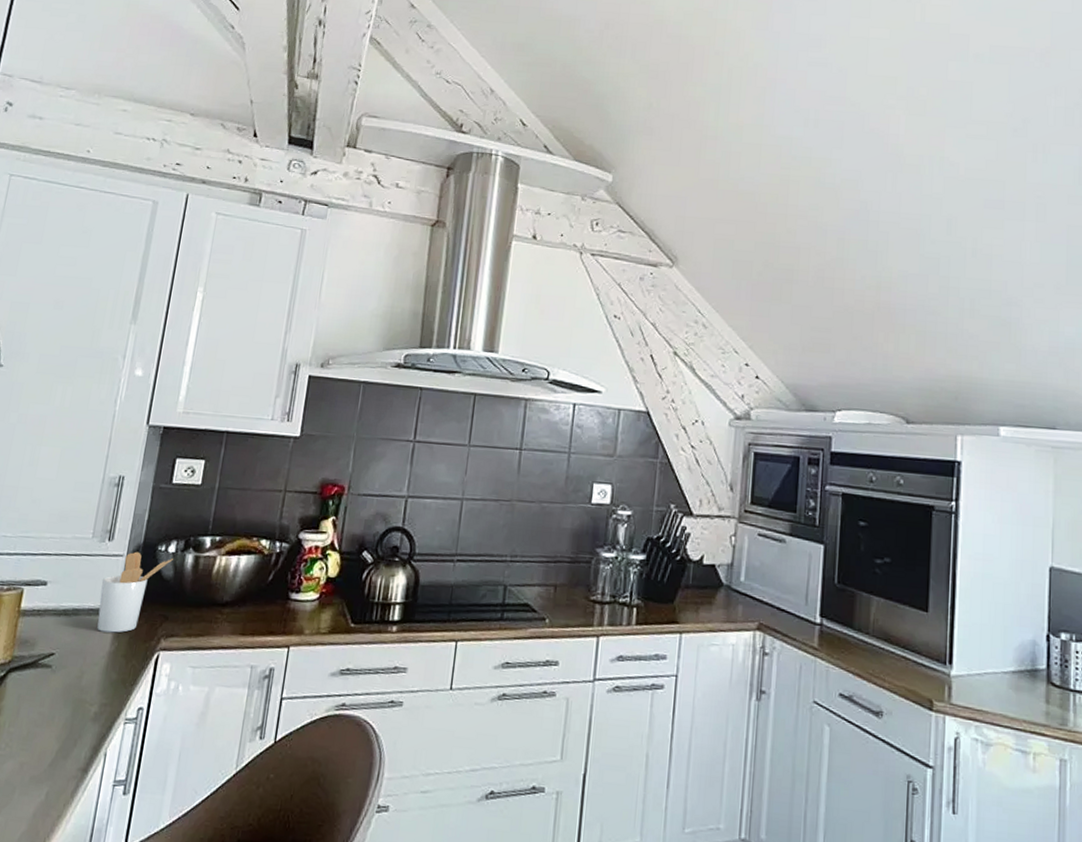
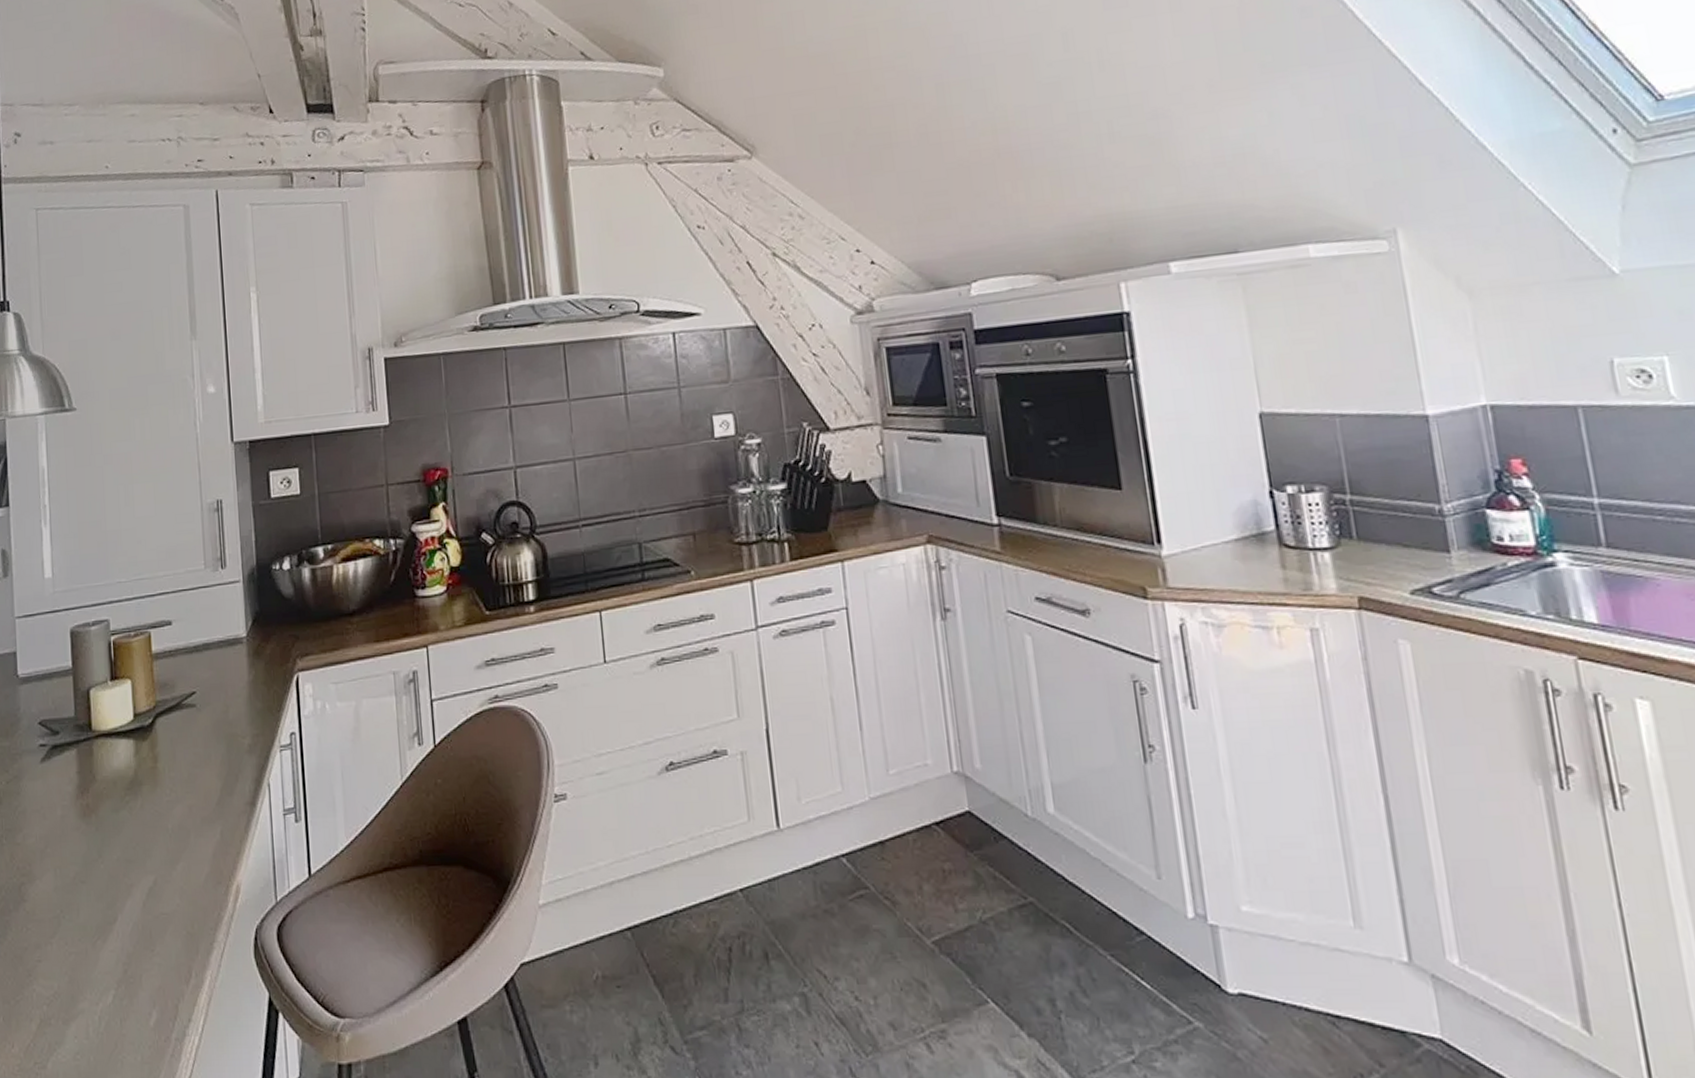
utensil holder: present [97,551,173,633] -> none [224,574,290,662]

